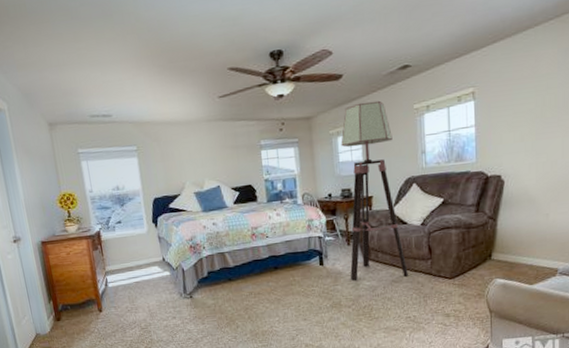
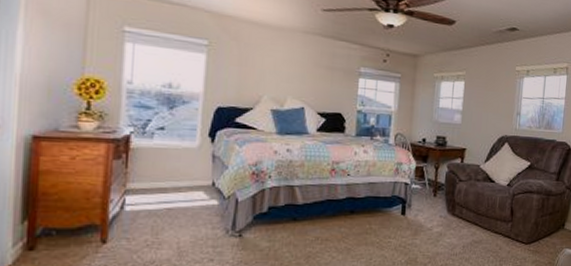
floor lamp: present [341,100,408,281] -> none [432,52,493,237]

